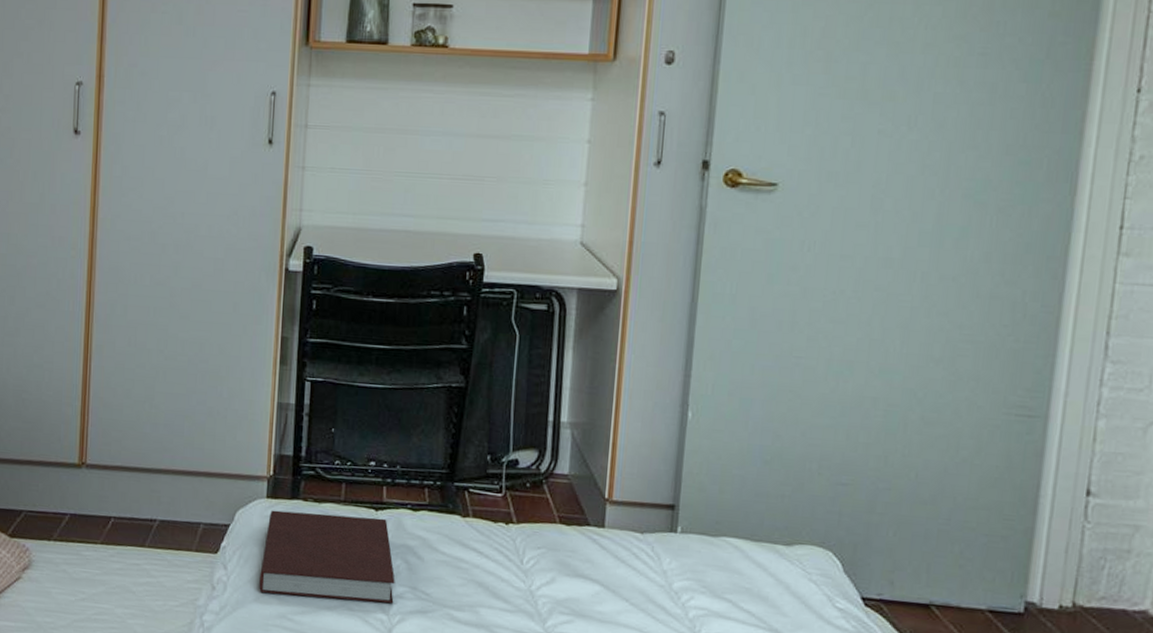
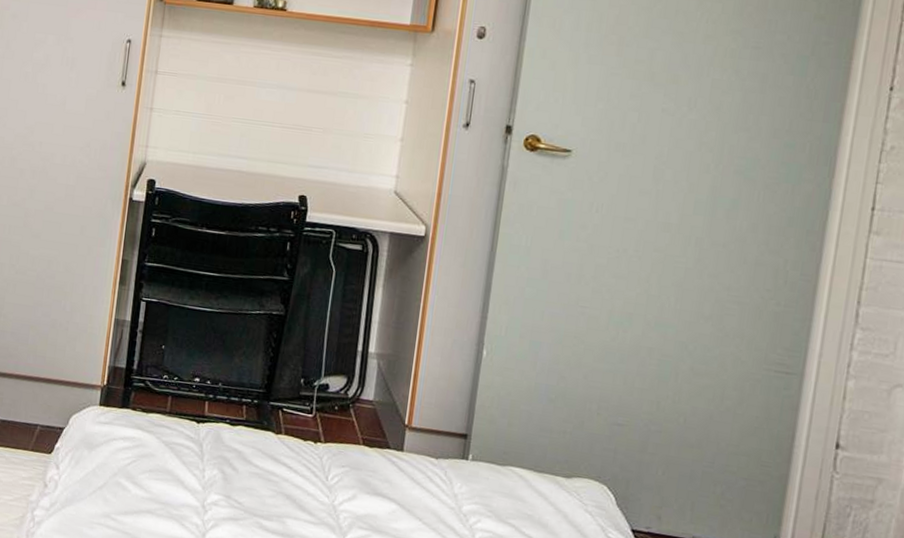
notebook: present [259,510,395,604] -> none [87,416,212,510]

